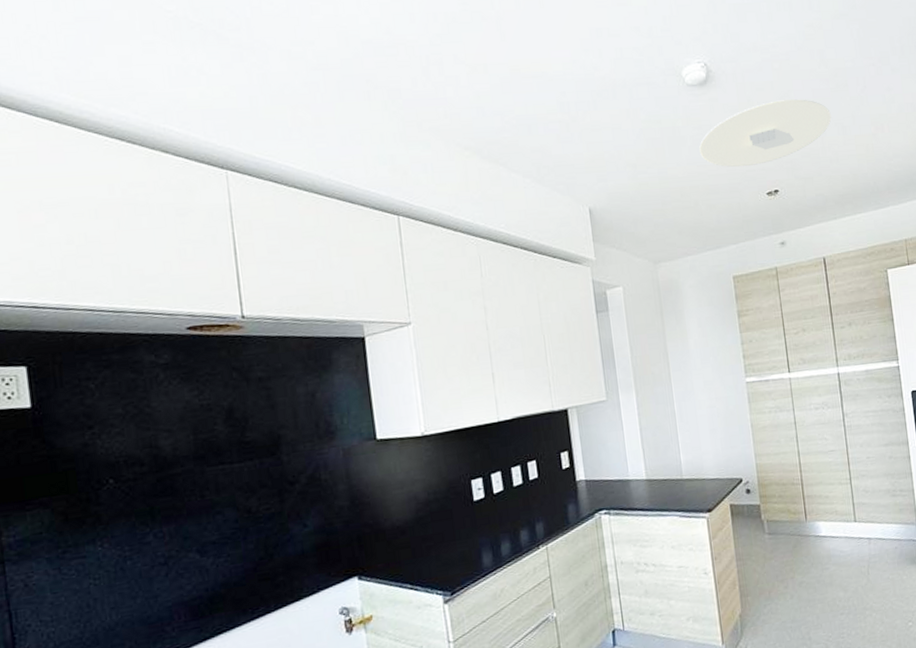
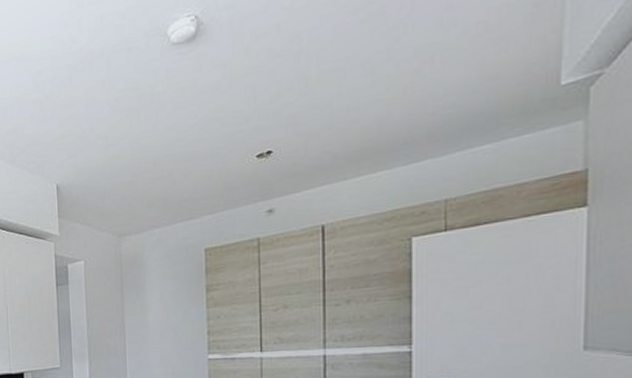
ceiling light: present [699,99,832,168] -> none [180,38,356,131]

